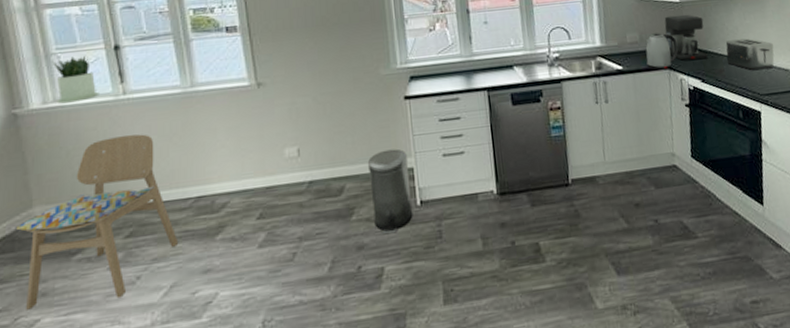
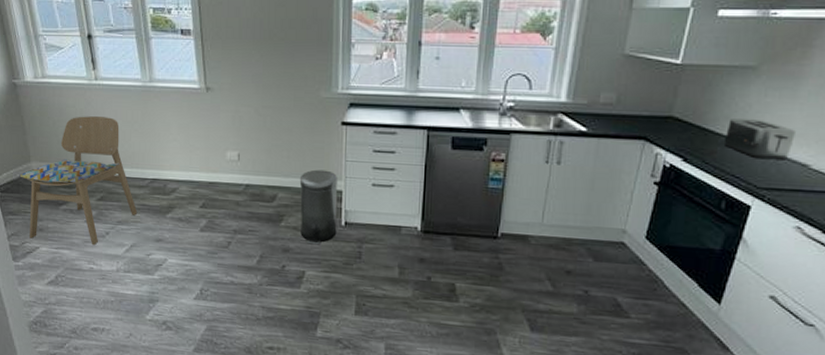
planter: present [52,55,101,104] -> none [40,40,78,81]
kettle: present [645,33,679,70] -> none [617,96,664,140]
coffee maker: present [664,14,708,61] -> none [650,79,707,136]

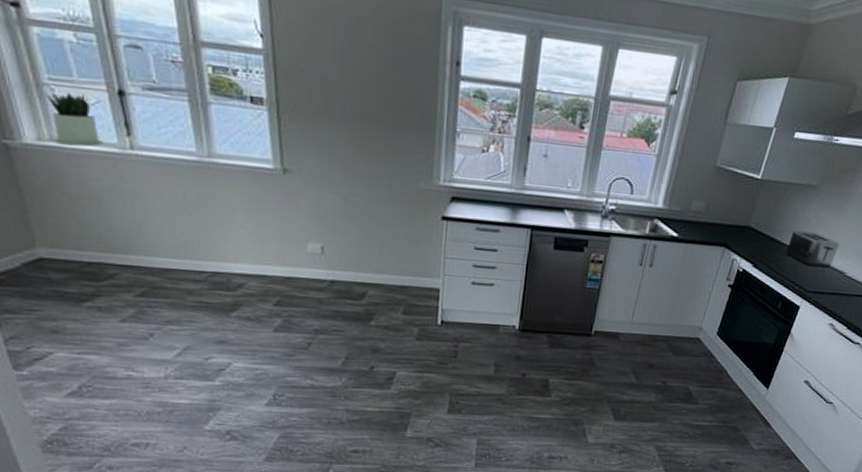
dining chair: present [20,116,138,244] -> none [21,193,193,348]
planter: none [40,40,78,81] -> present [45,92,104,147]
pedal bin: present [299,169,337,245] -> none [392,266,435,345]

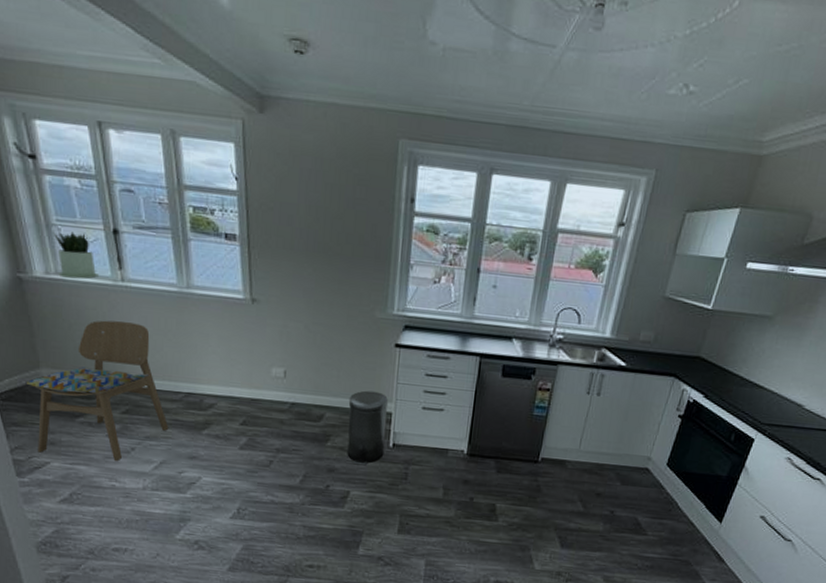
dining chair: none [21,193,193,348] -> present [27,320,169,461]
pedal bin: none [392,266,435,345] -> present [347,390,388,466]
toaster: present [785,231,839,268] -> none [738,362,797,401]

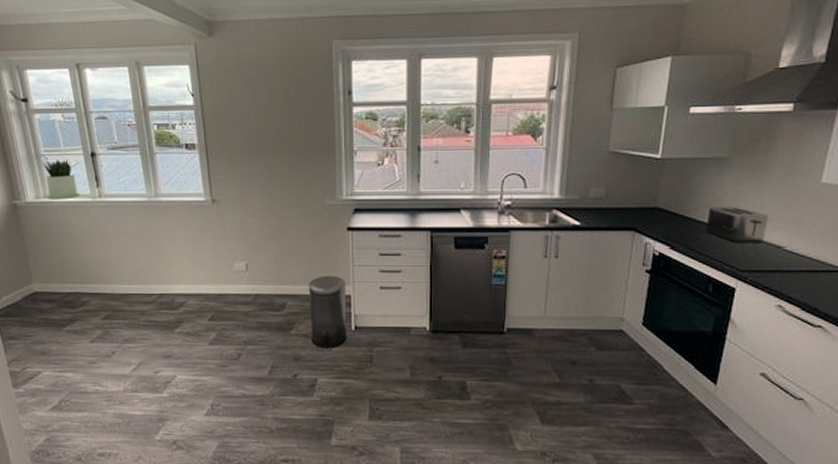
dining chair: present [27,320,169,461] -> none [21,234,145,365]
toaster: none [738,362,797,401] -> present [705,207,768,244]

